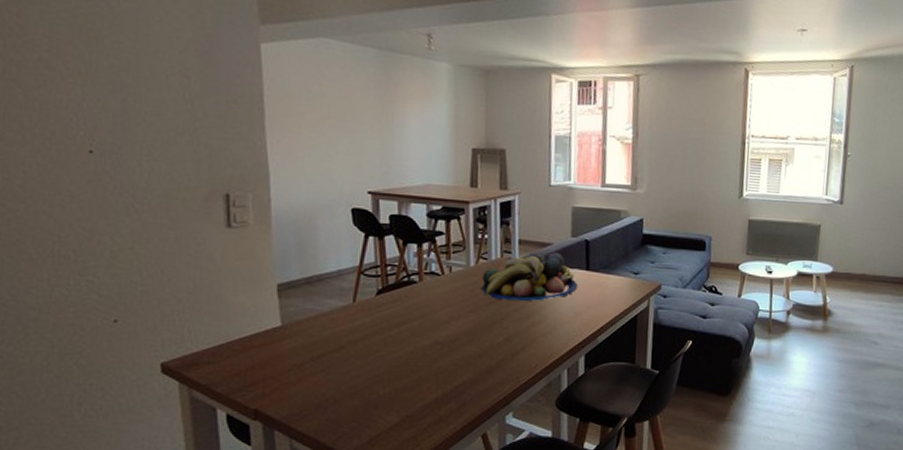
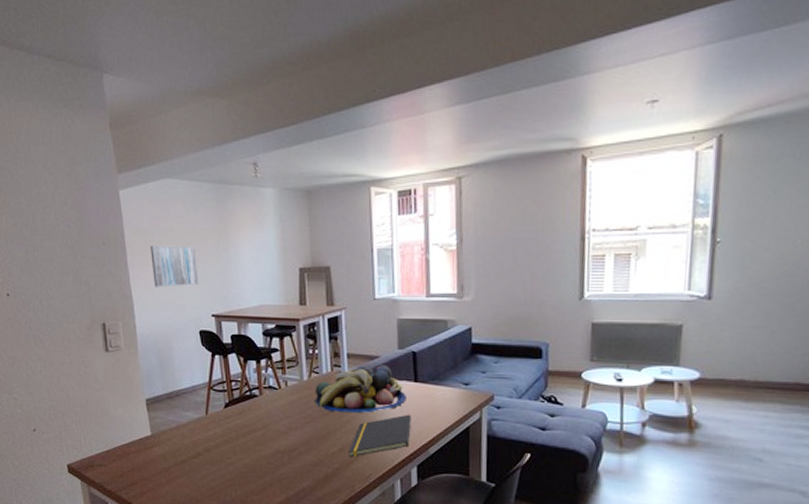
wall art: none [296,109,355,158] -> present [150,245,199,287]
notepad: none [515,302,582,347] -> present [348,414,412,457]

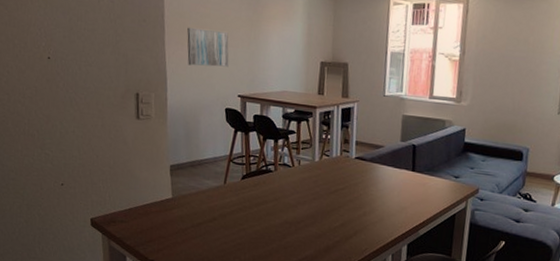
fruit bowl: present [314,365,406,413] -> none [323,153,404,195]
notepad: present [348,414,412,457] -> none [349,198,407,233]

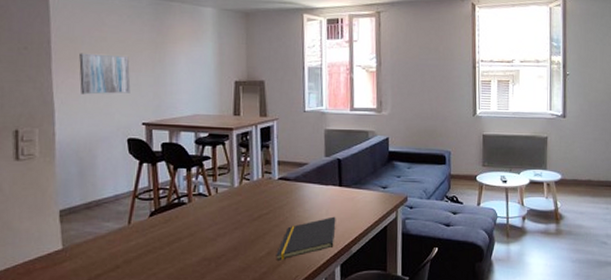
notepad: none [349,198,407,233] -> present [276,216,336,260]

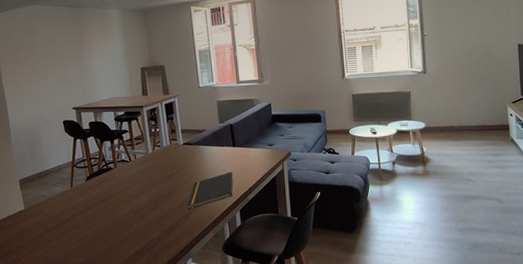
wall art: present [79,53,131,95] -> none [20,55,61,89]

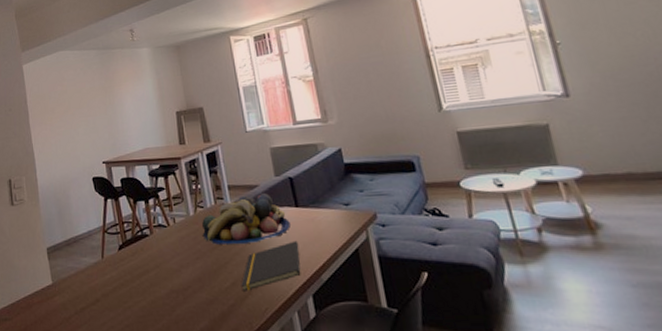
fruit bowl: none [158,136,228,175] -> present [202,193,290,245]

